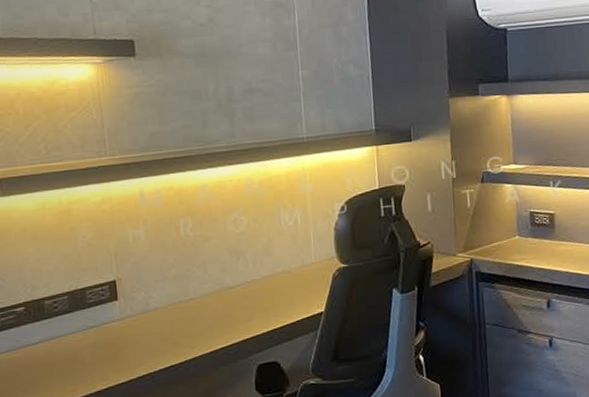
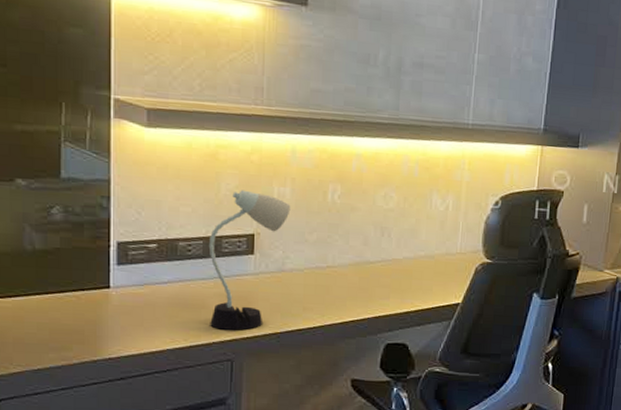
desk lamp: none [73,239,147,380] -> present [208,190,291,330]

